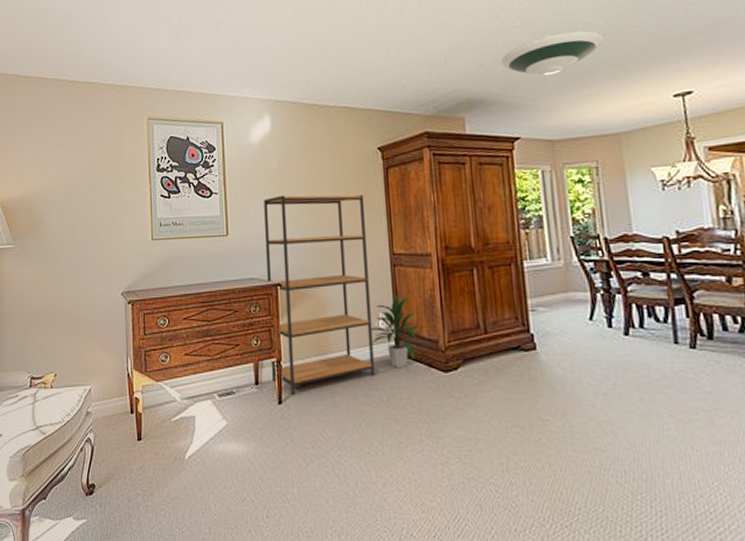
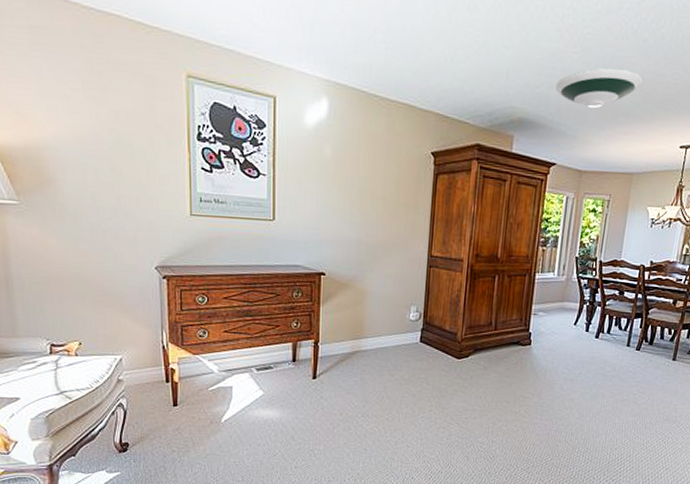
bookshelf: present [264,195,375,394] -> none [308,186,412,371]
indoor plant: present [370,296,422,369] -> none [402,293,445,354]

